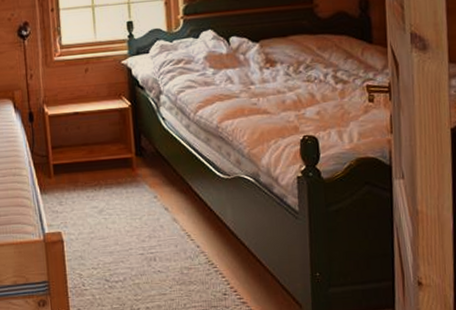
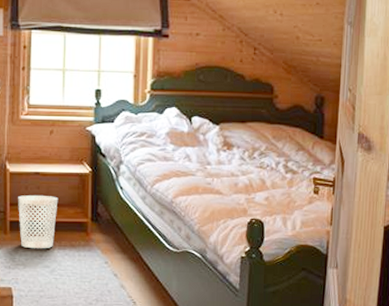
wastebasket: none [59,134,100,191] -> present [18,195,58,249]

